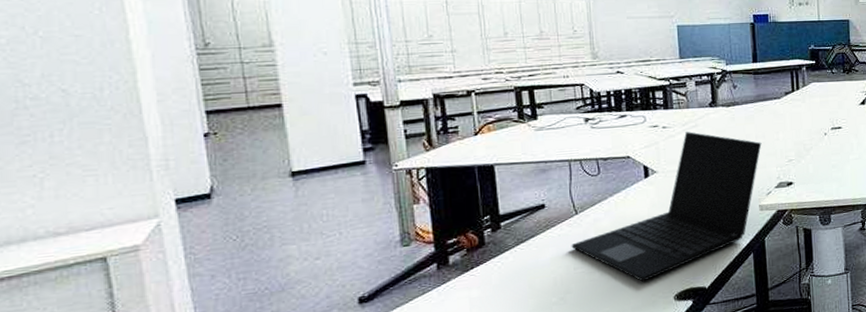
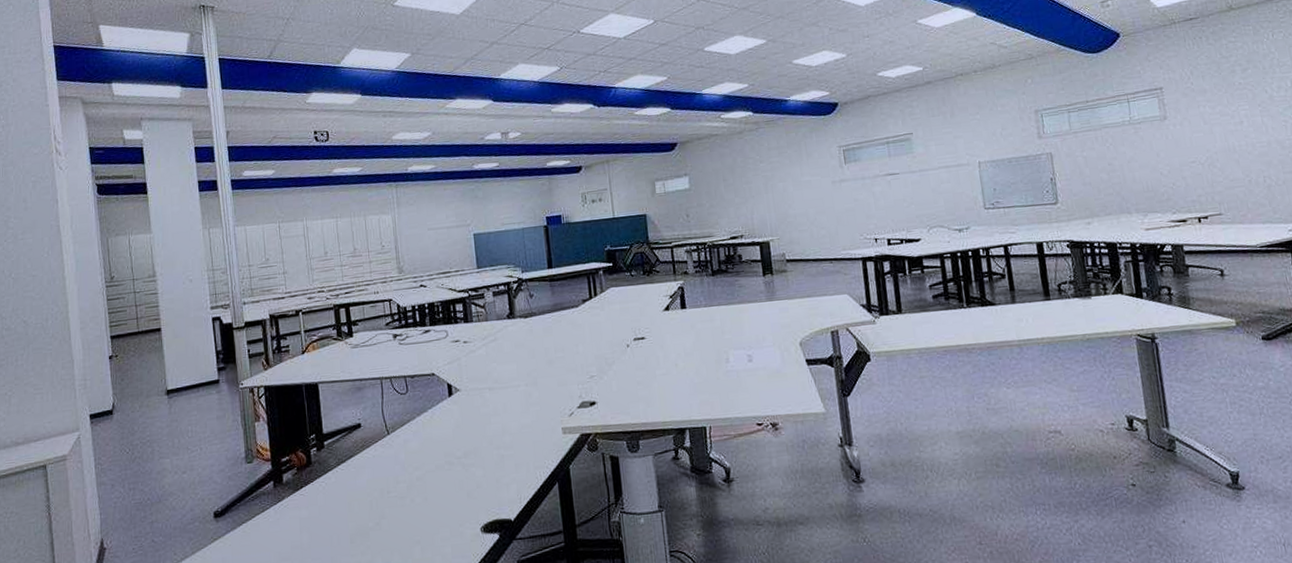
laptop: present [571,132,762,282] -> none [384,346,561,510]

